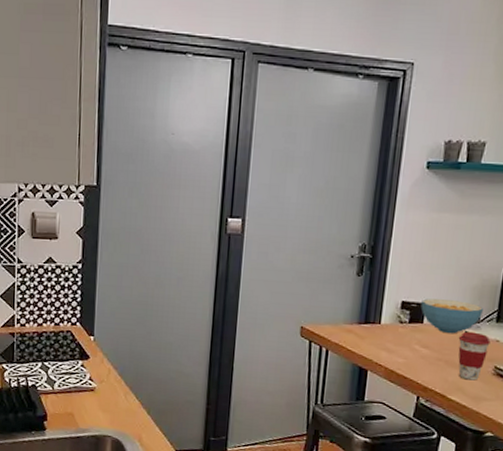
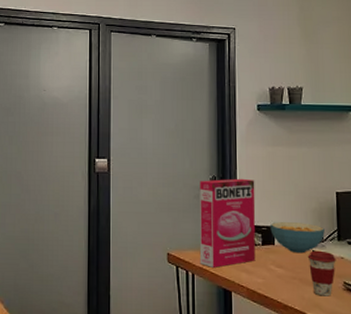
cereal box: none [336,247,411,345] -> present [199,178,256,268]

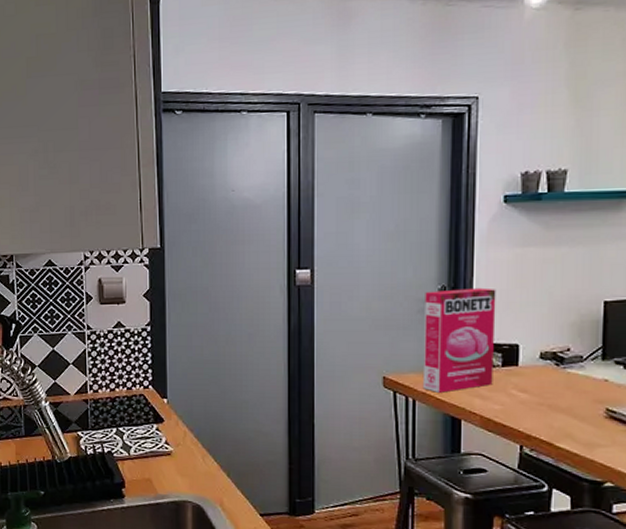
cereal bowl: present [270,222,325,254] -> none [513,339,585,376]
coffee cup: present [307,250,336,297] -> none [560,372,598,425]

